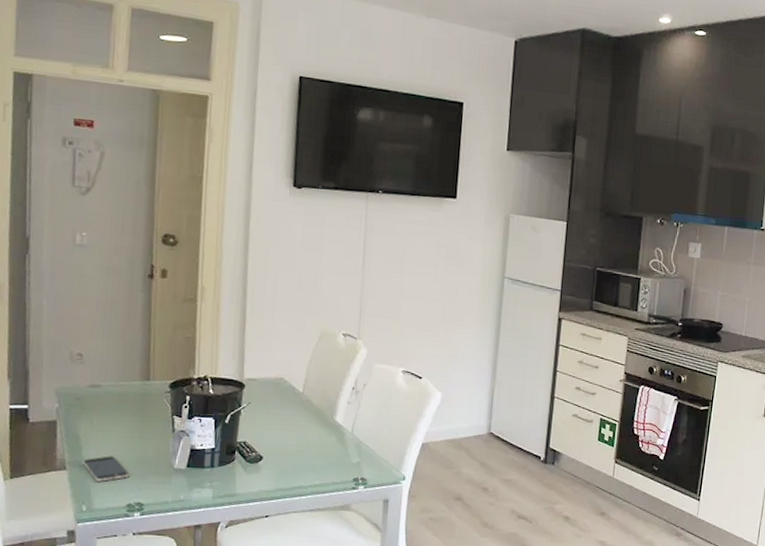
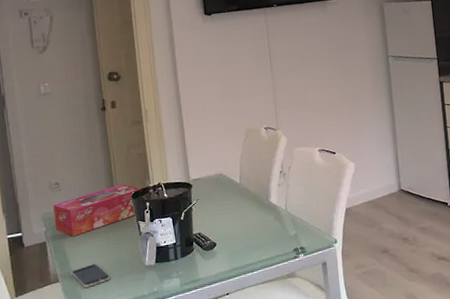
tissue box: none [70,368,183,420] -> present [53,183,141,236]

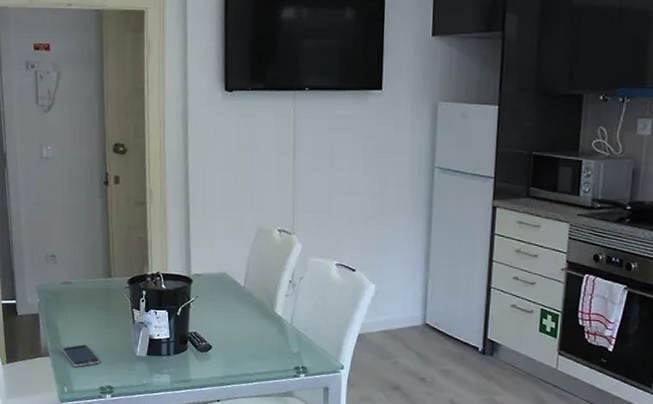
tissue box: present [53,183,141,236] -> none [48,266,139,313]

